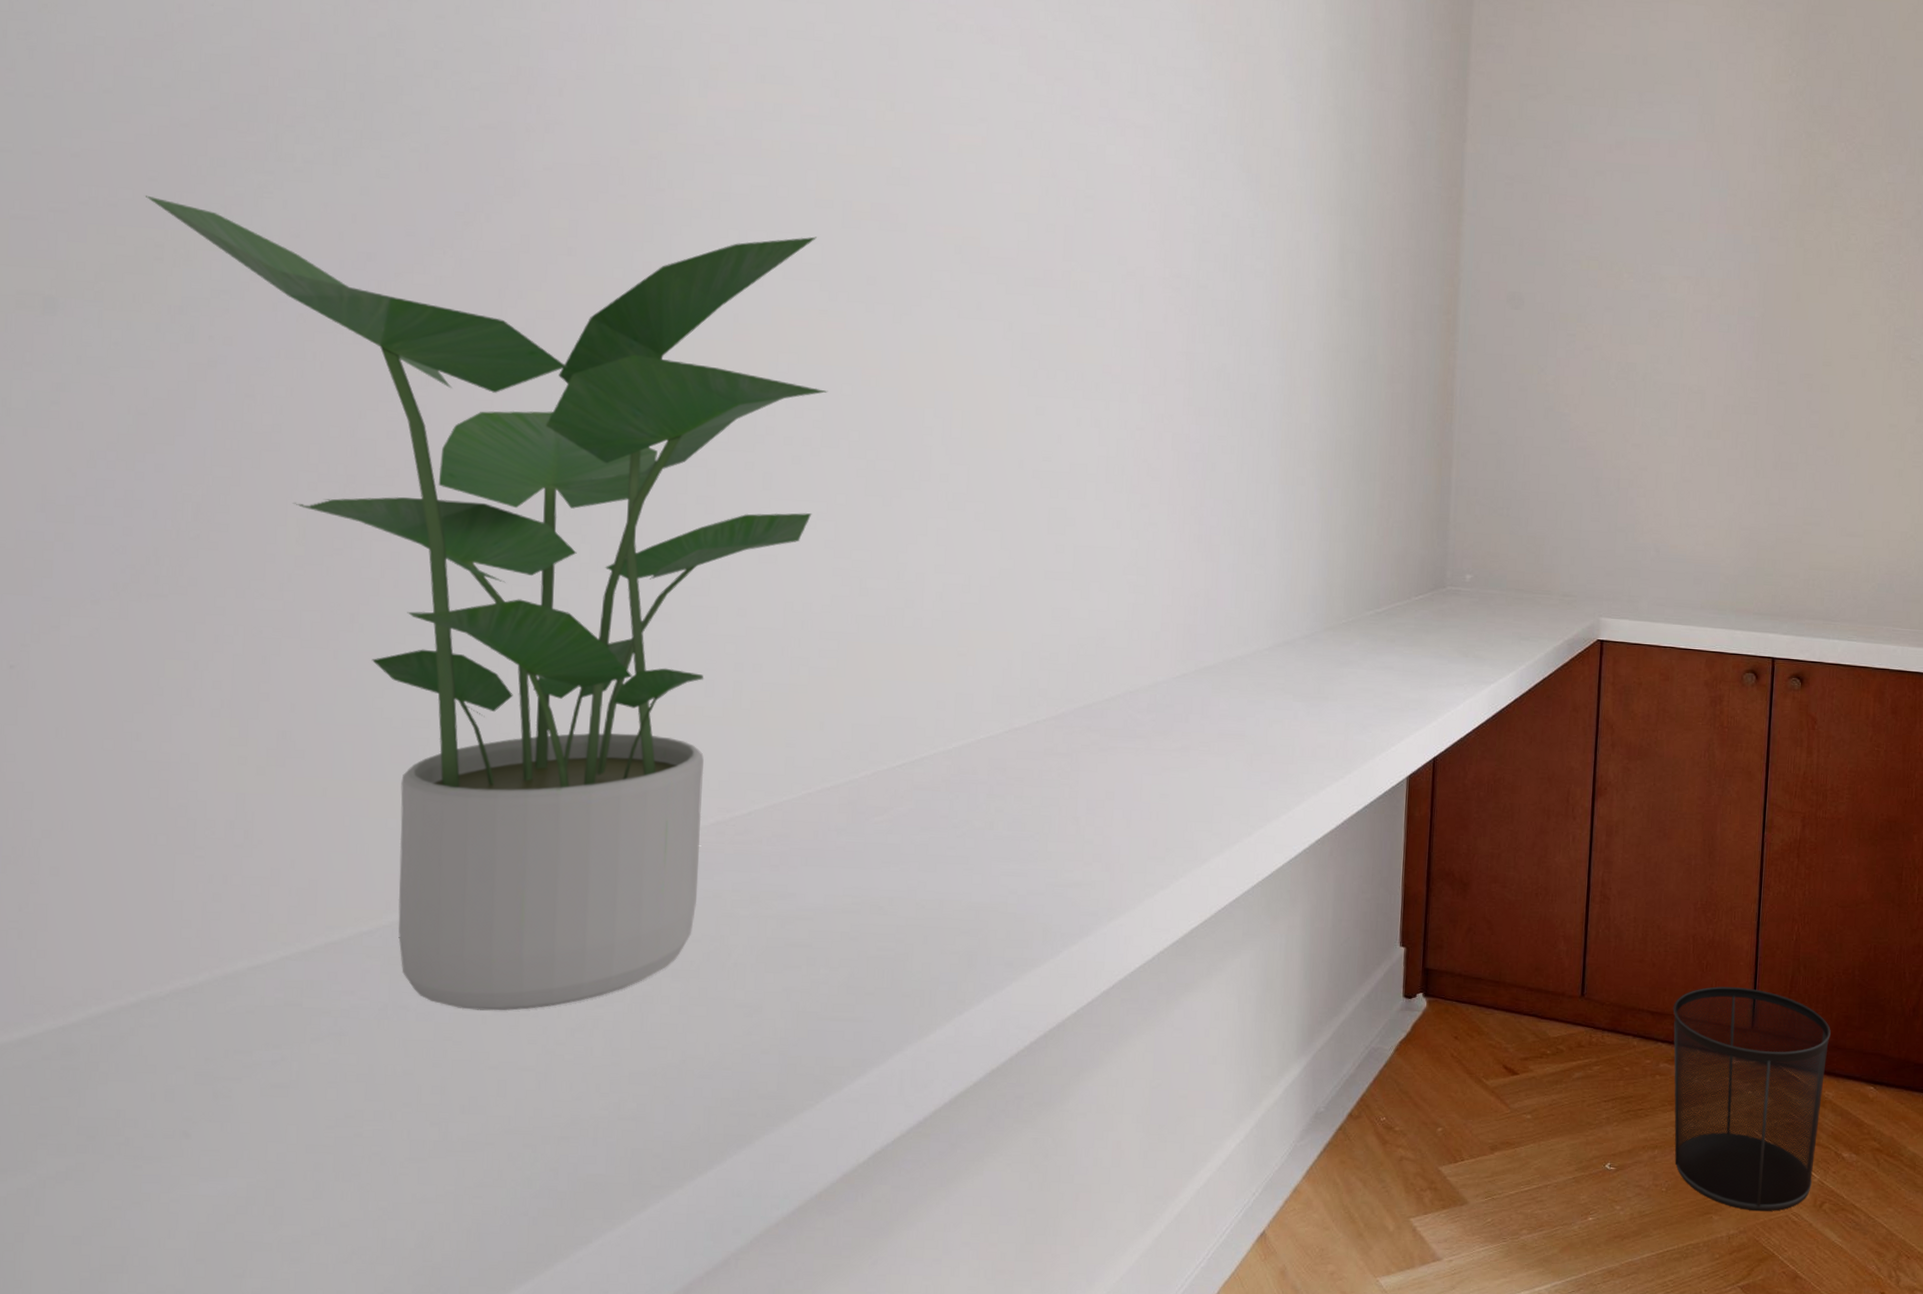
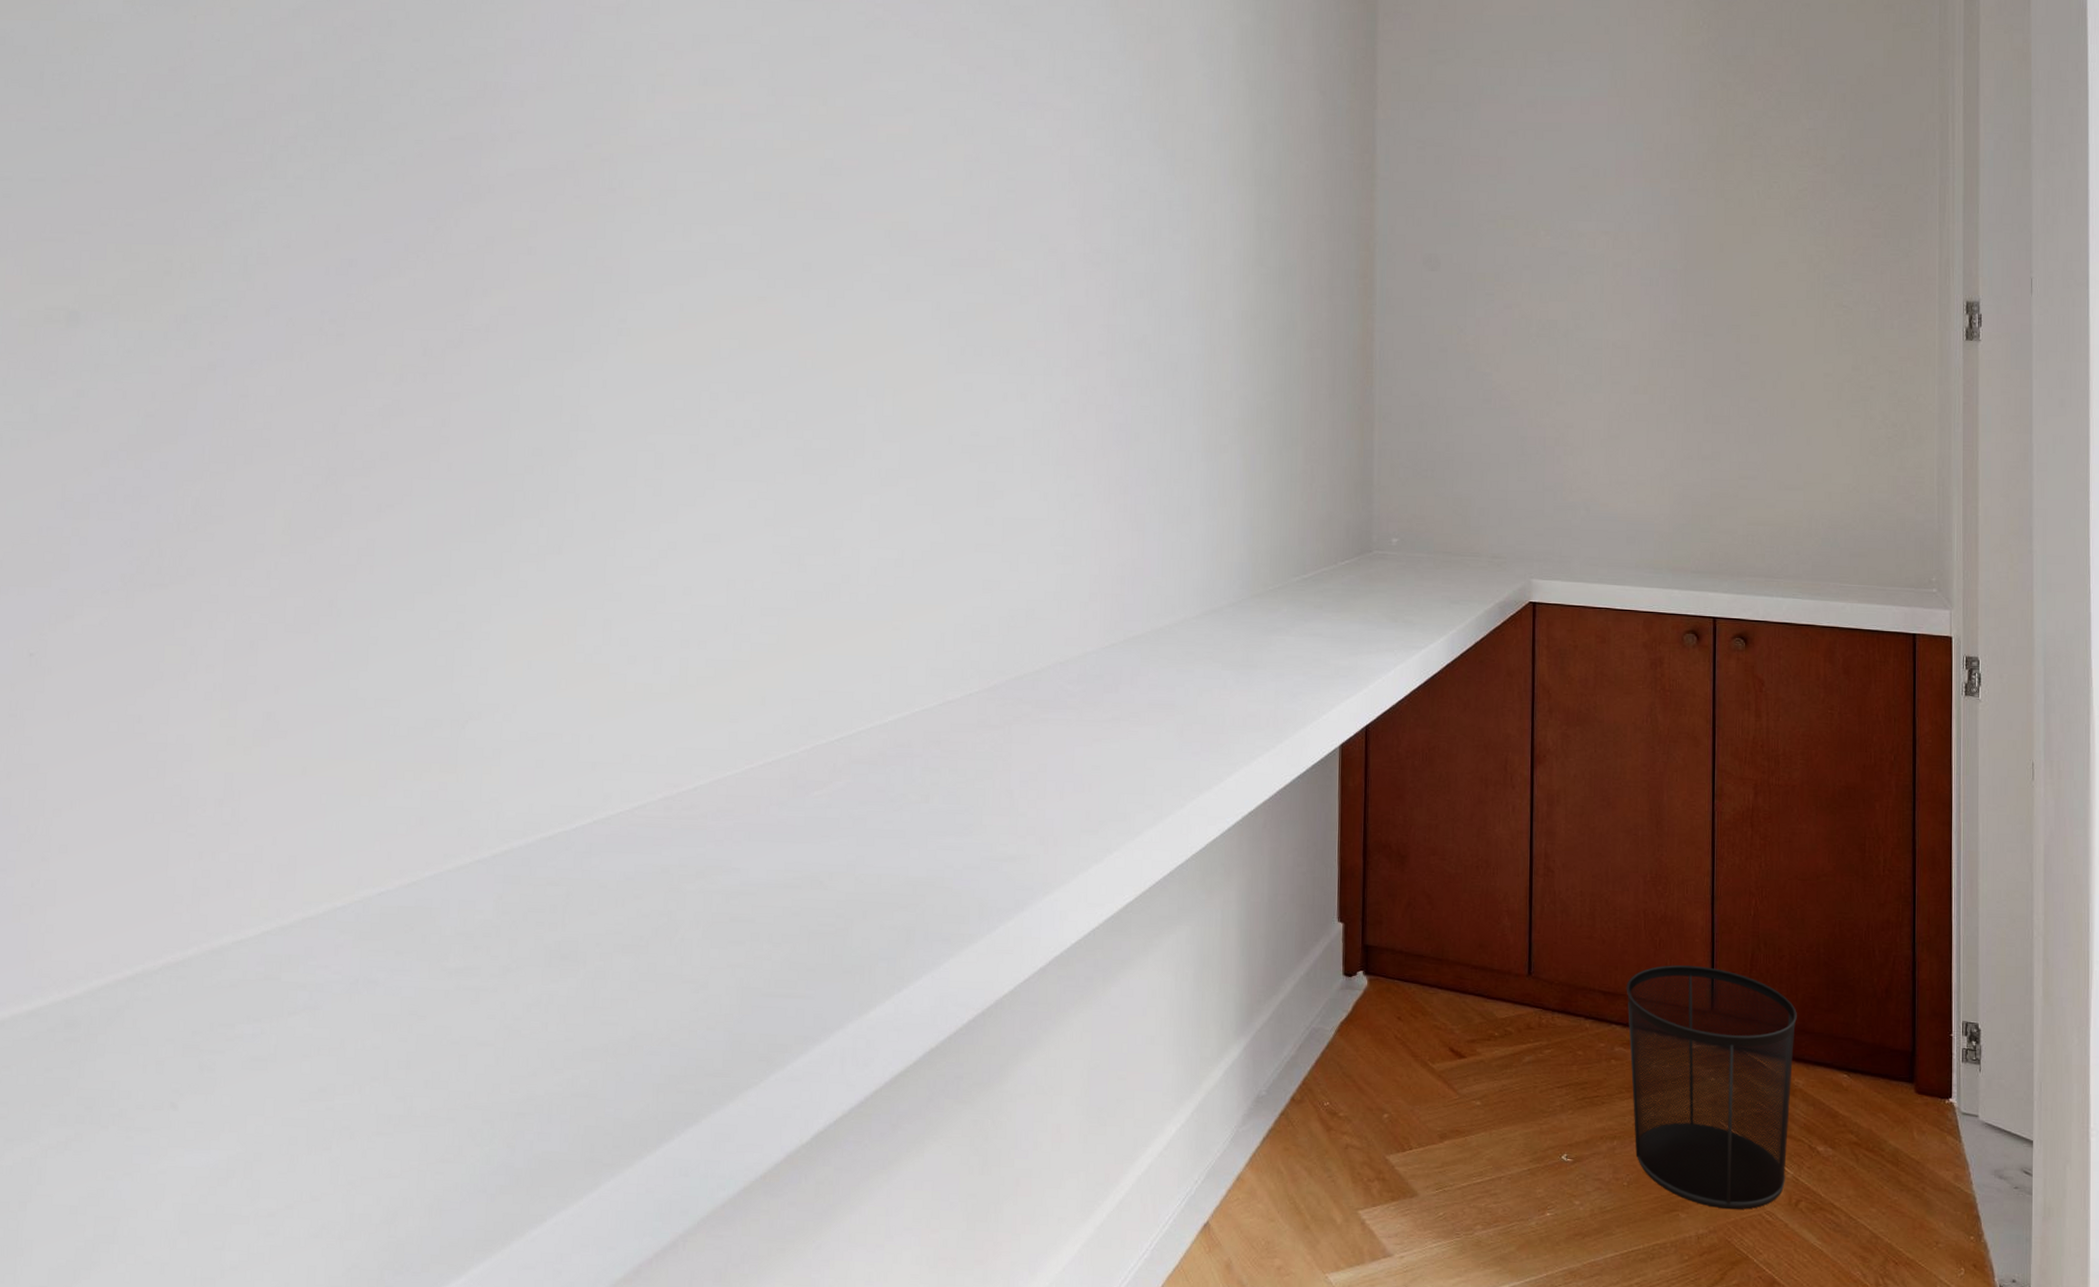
potted plant: present [146,195,828,1011] -> none [158,215,767,986]

